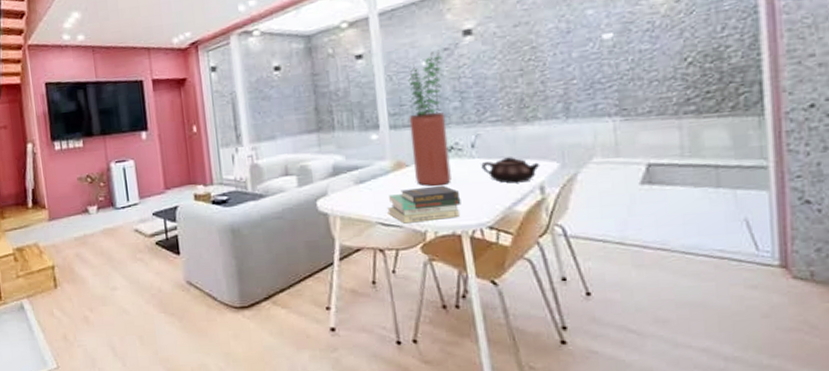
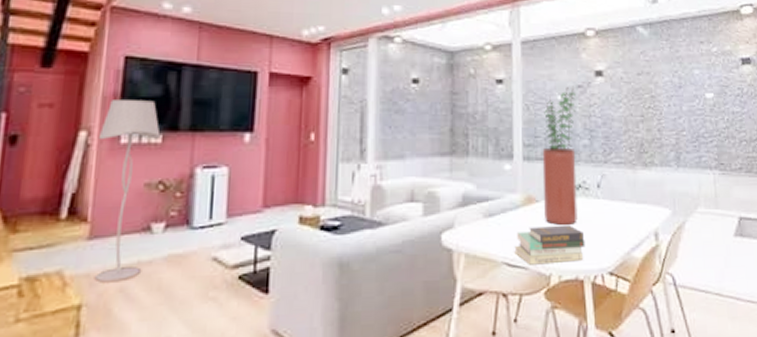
floor lamp: none [40,114,87,251] -> present [94,100,161,284]
teapot: present [481,157,540,183] -> none [605,200,656,228]

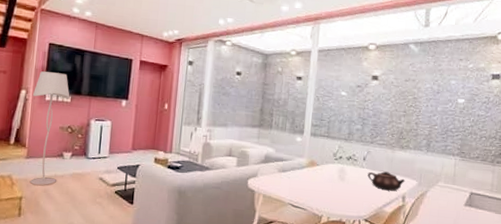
books: present [514,224,585,265] -> none [298,182,350,209]
vase: present [542,86,578,225] -> none [322,85,355,184]
teapot: none [605,200,656,228] -> present [367,171,405,191]

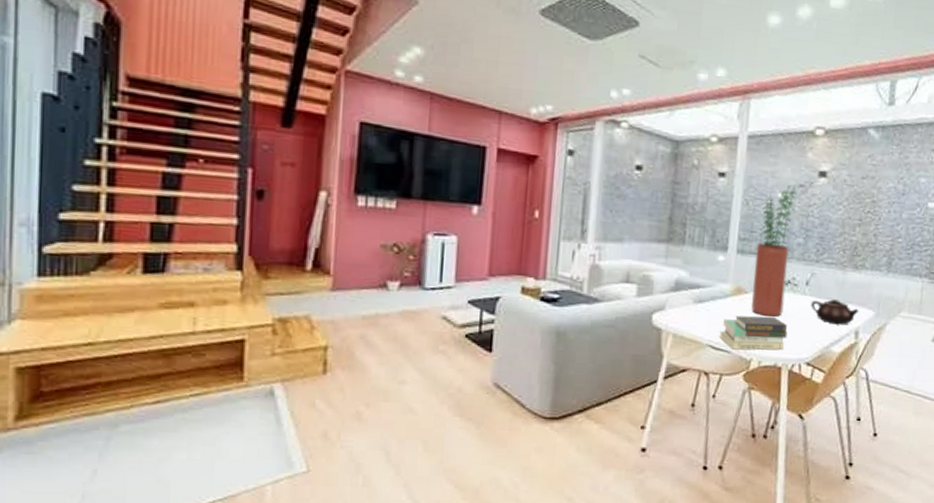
floor lamp: present [29,71,70,187] -> none [337,163,395,331]
books: none [298,182,350,209] -> present [719,315,788,350]
vase: none [322,85,355,184] -> present [751,185,797,317]

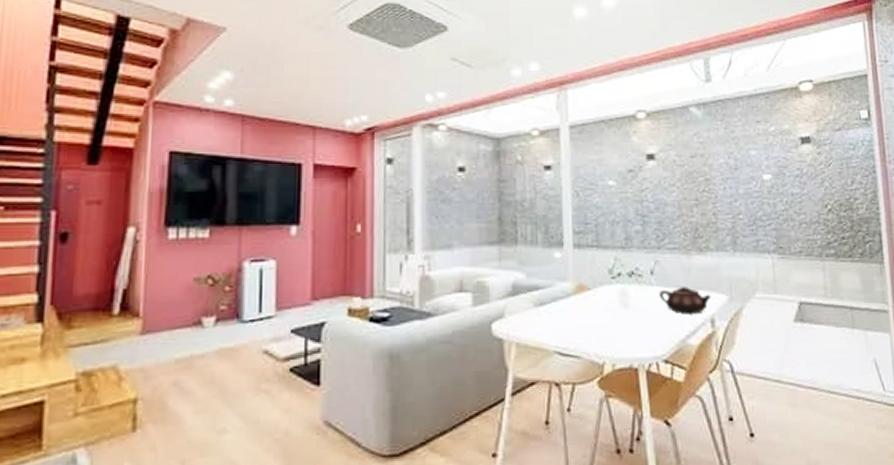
books: present [719,315,788,350] -> none [566,312,639,354]
vase: present [751,185,797,317] -> none [593,170,631,313]

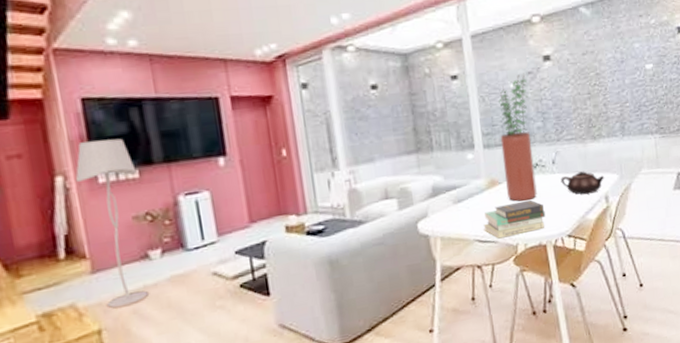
floor lamp: none [146,195,208,378] -> present [75,138,148,309]
books: none [566,312,639,354] -> present [483,199,546,239]
vase: none [593,170,631,313] -> present [498,73,537,202]

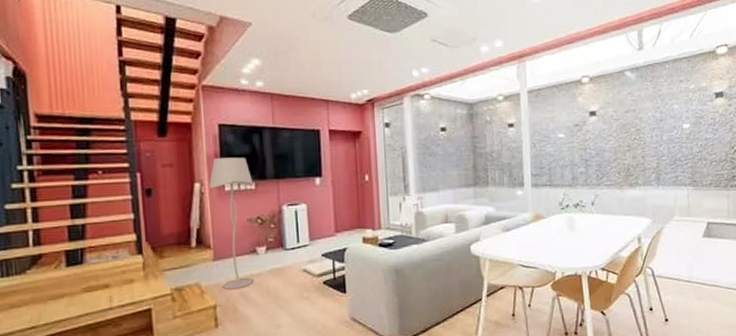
books: present [483,199,546,239] -> none [527,234,582,266]
vase: present [498,73,537,202] -> none [547,125,576,235]
teapot: present [560,171,605,194] -> none [598,214,639,234]

